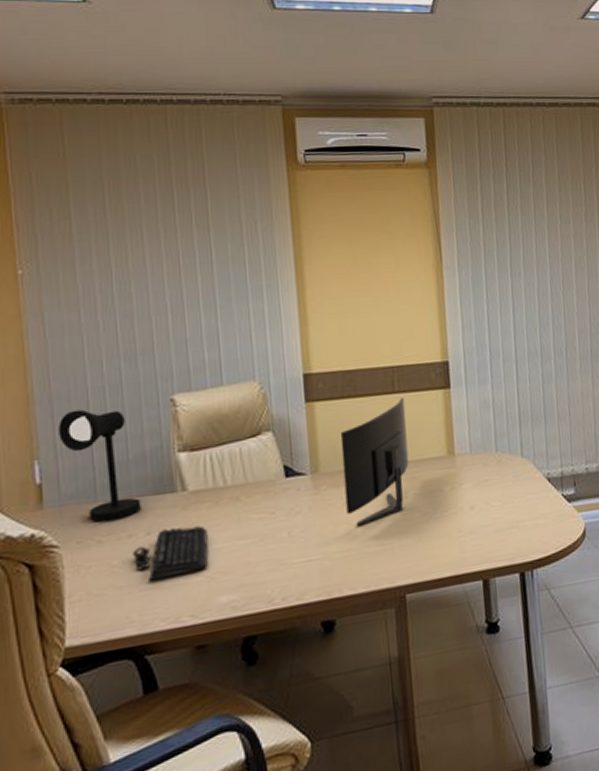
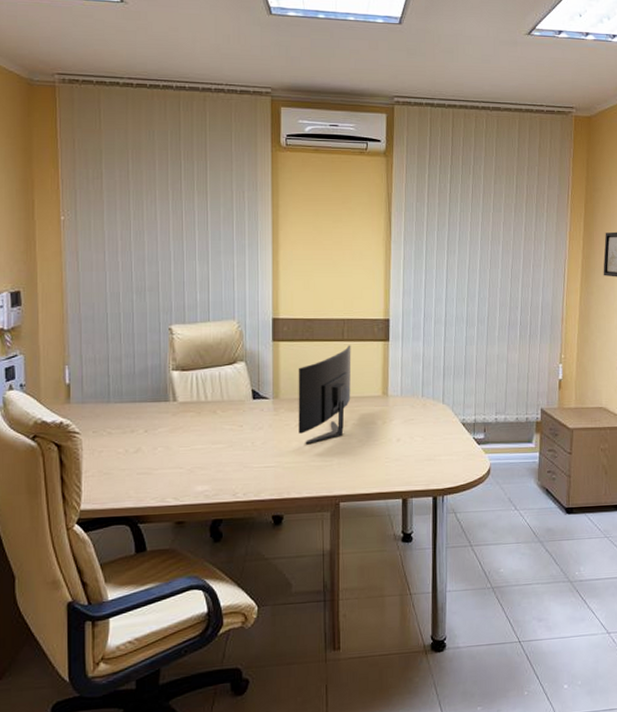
desk lamp: present [58,409,141,523] -> none [84,330,142,419]
keyboard: present [133,525,208,581] -> none [134,429,190,468]

